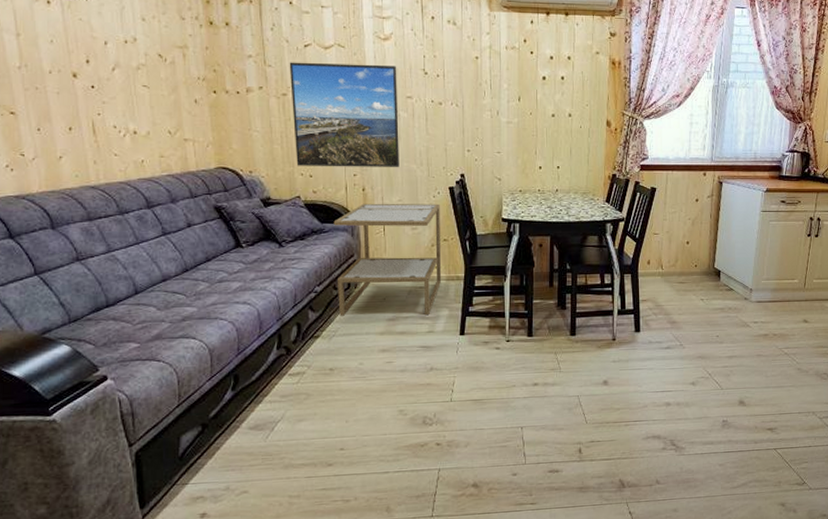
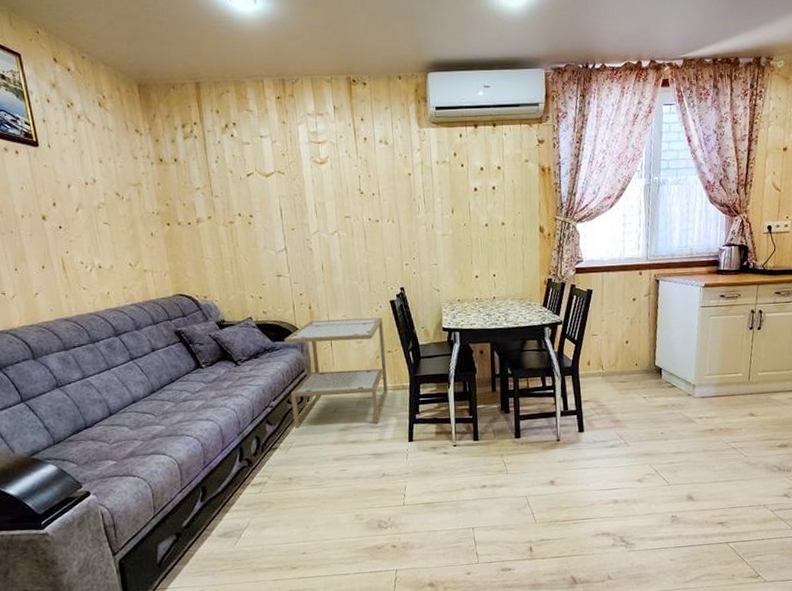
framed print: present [289,62,399,168] -> none [234,187,342,289]

